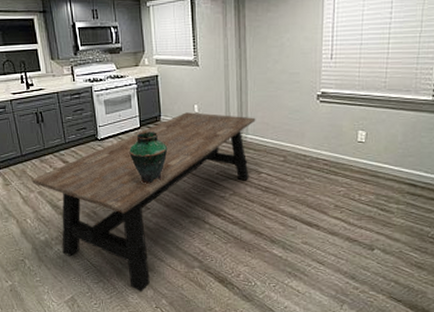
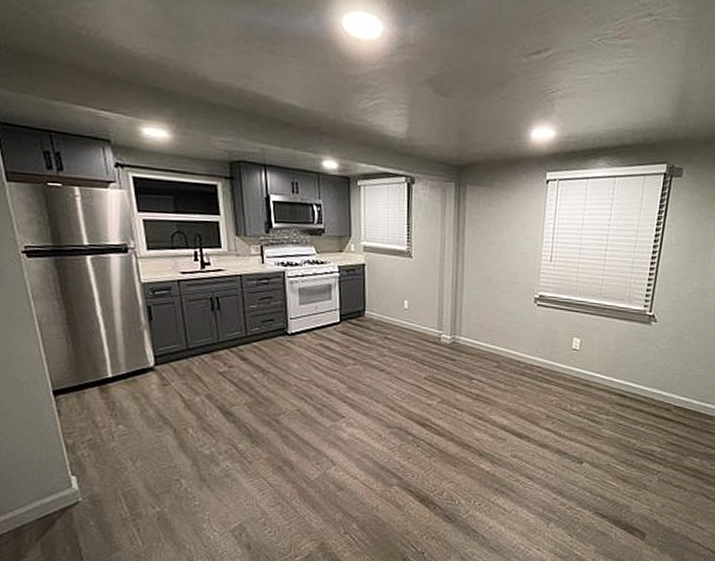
dining table: present [31,112,256,292] -> none [198,308,471,515]
vase: present [129,130,168,184] -> none [325,326,371,388]

